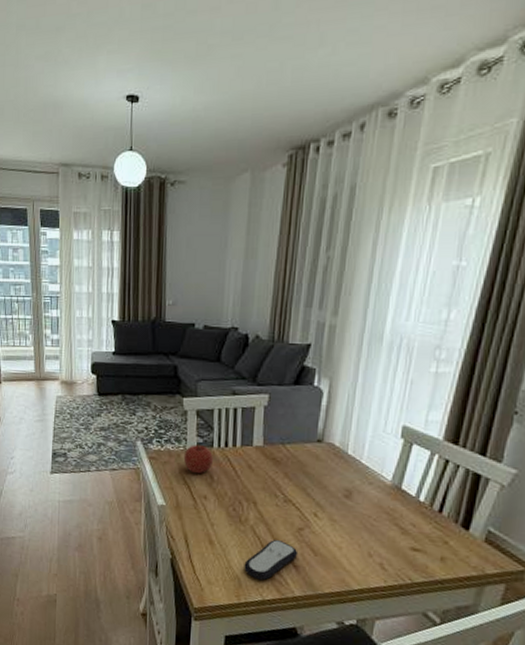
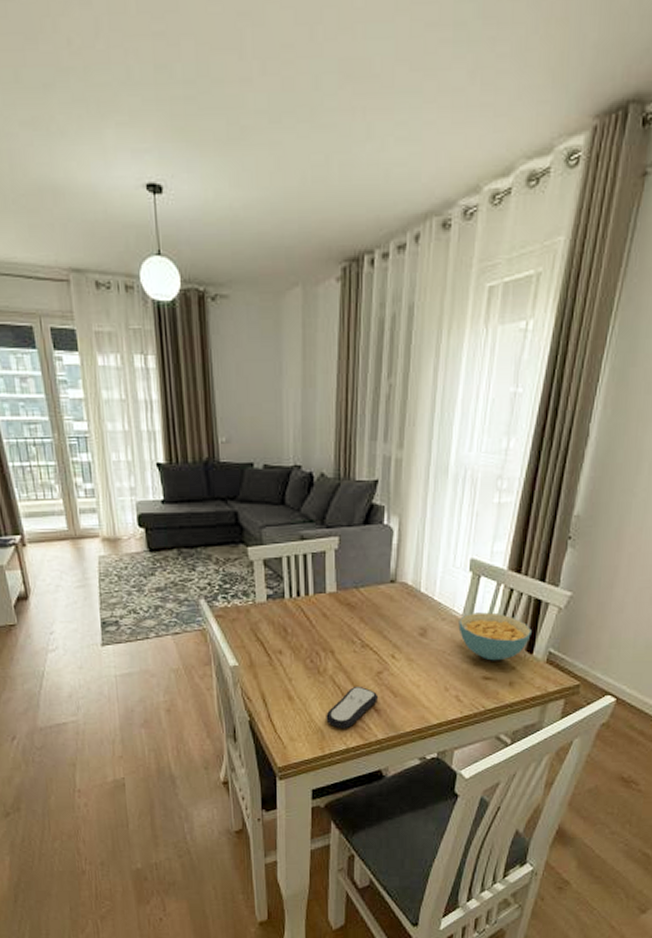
fruit: present [183,444,214,474] -> none [253,596,287,629]
cereal bowl: none [386,480,468,533] -> present [458,612,532,661]

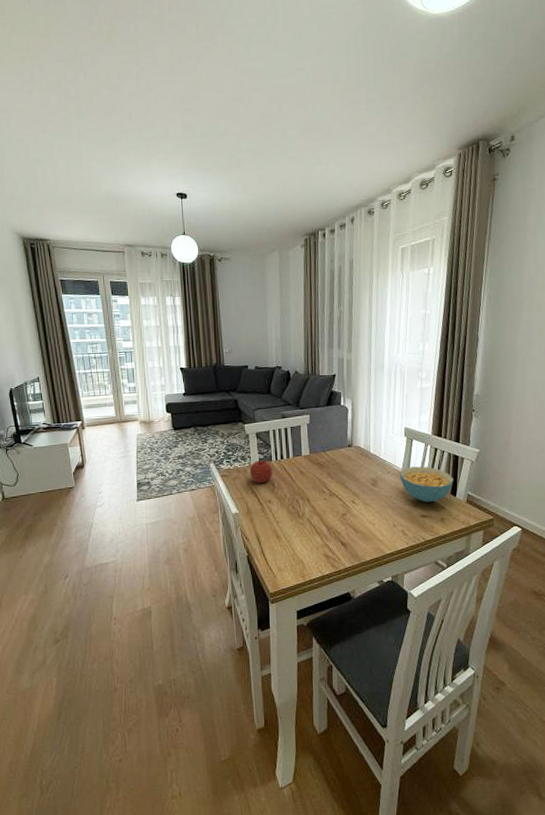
fruit: none [253,596,287,629] -> present [249,459,274,484]
remote control: present [326,685,379,729] -> none [305,525,345,560]

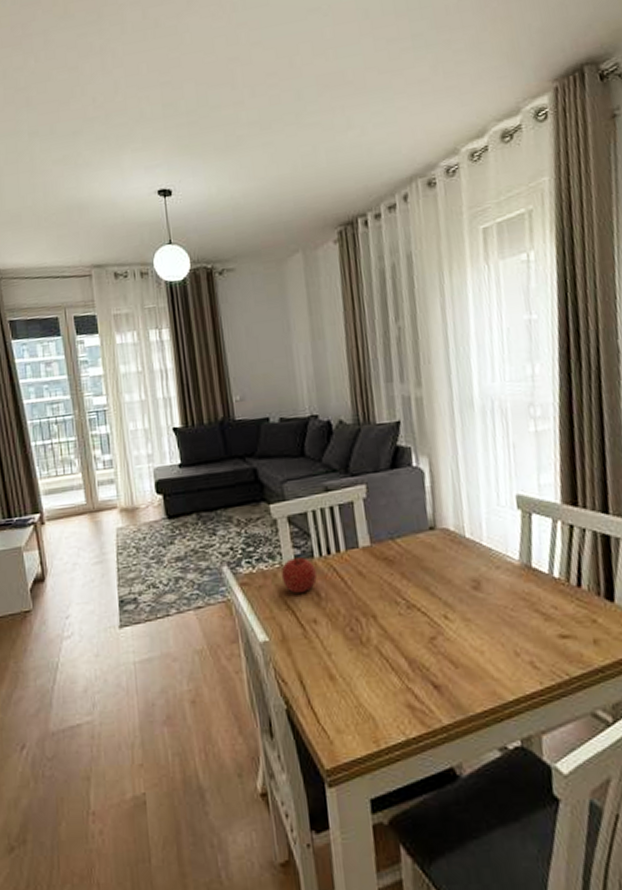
cereal bowl: present [399,466,454,503] -> none [516,554,607,614]

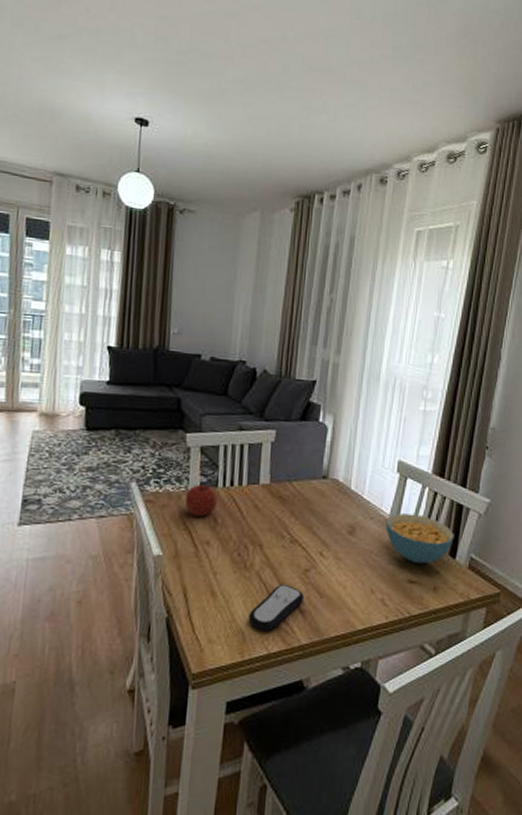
remote control: none [376,656,437,715] -> present [248,583,305,632]
cereal bowl: none [516,554,607,614] -> present [385,513,454,564]

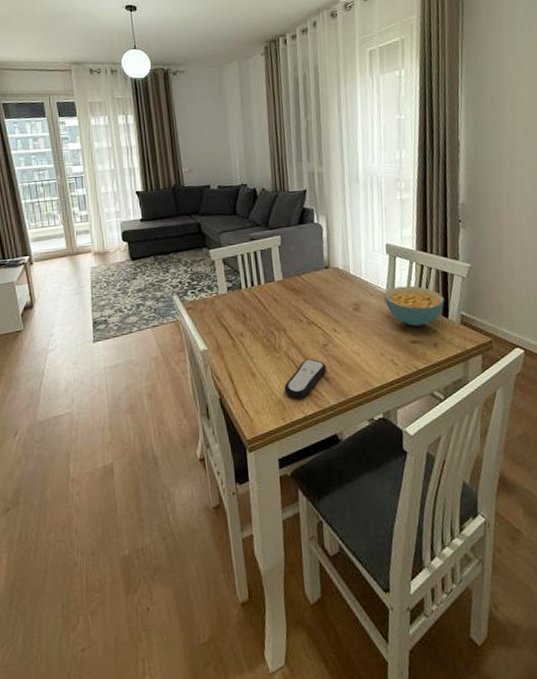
fruit: present [184,483,219,517] -> none [217,288,244,316]

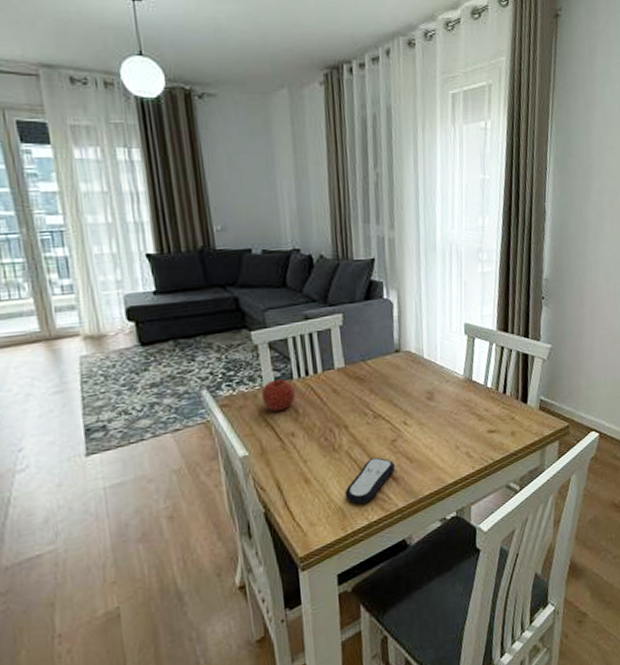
fruit: none [217,288,244,316] -> present [261,378,296,412]
cereal bowl: present [384,285,445,327] -> none [460,369,524,415]

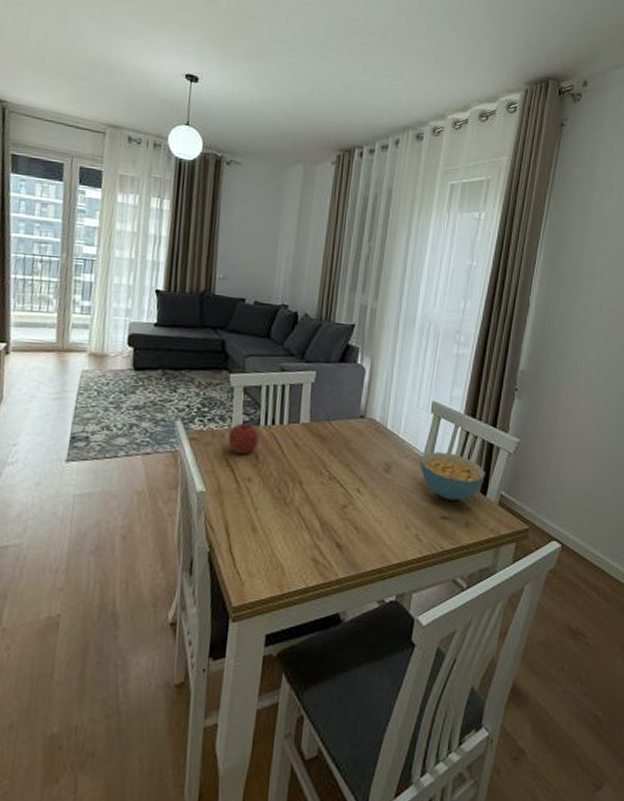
remote control: present [345,457,396,505] -> none [287,519,342,566]
cereal bowl: none [460,369,524,415] -> present [420,452,485,501]

